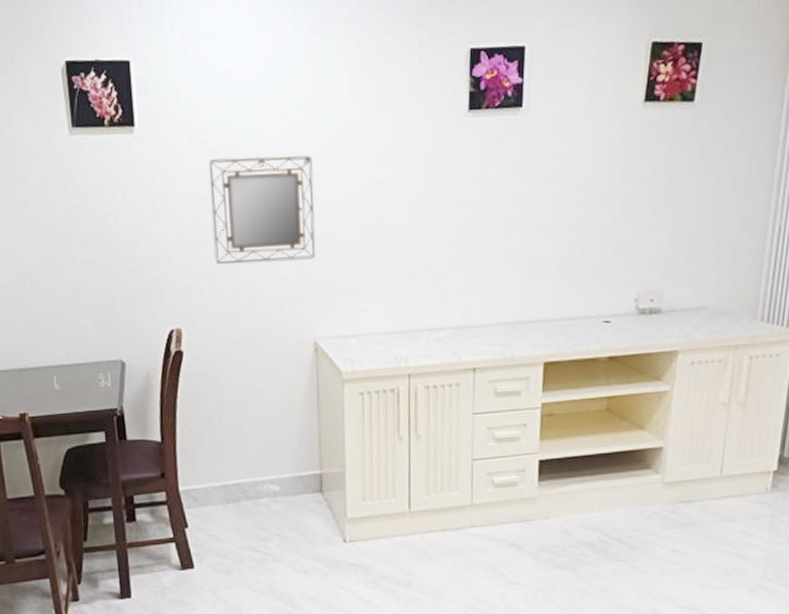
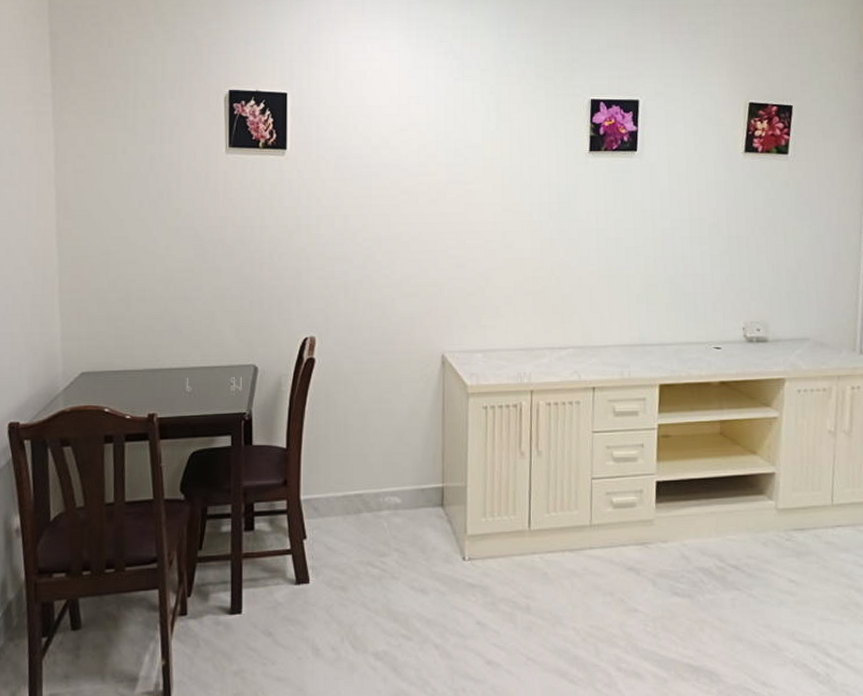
home mirror: present [209,155,316,265] -> none [352,181,448,278]

